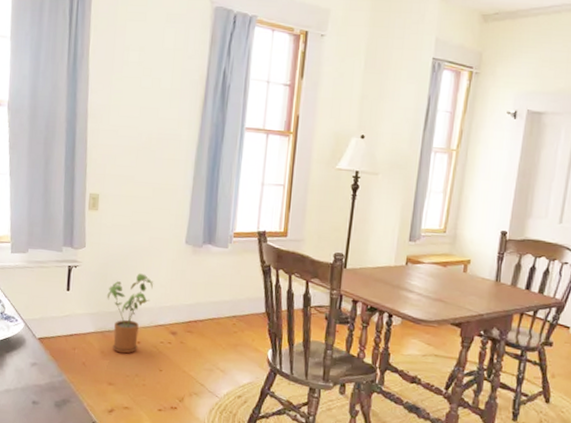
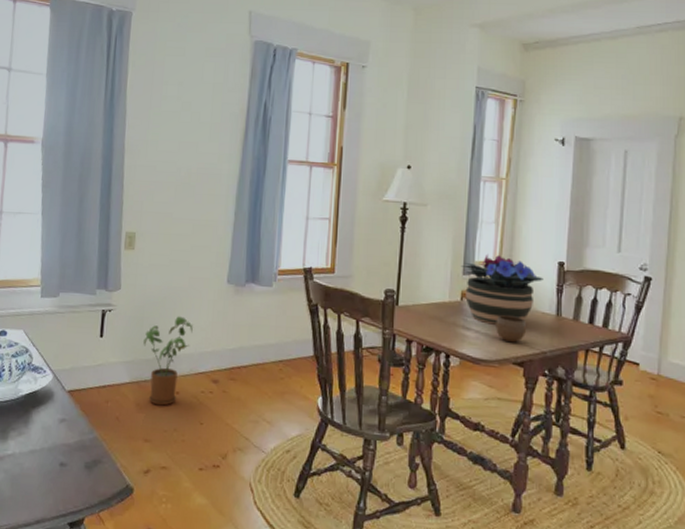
potted flower: none [407,221,486,288] -> present [460,253,543,325]
cup: none [437,280,467,306] -> present [496,315,527,343]

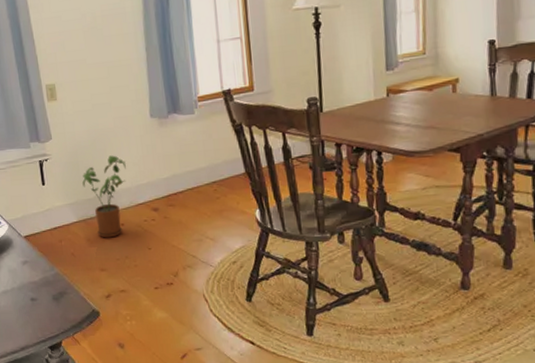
potted flower: present [460,253,543,325] -> none [383,44,473,116]
cup: present [496,315,527,343] -> none [426,103,460,131]

